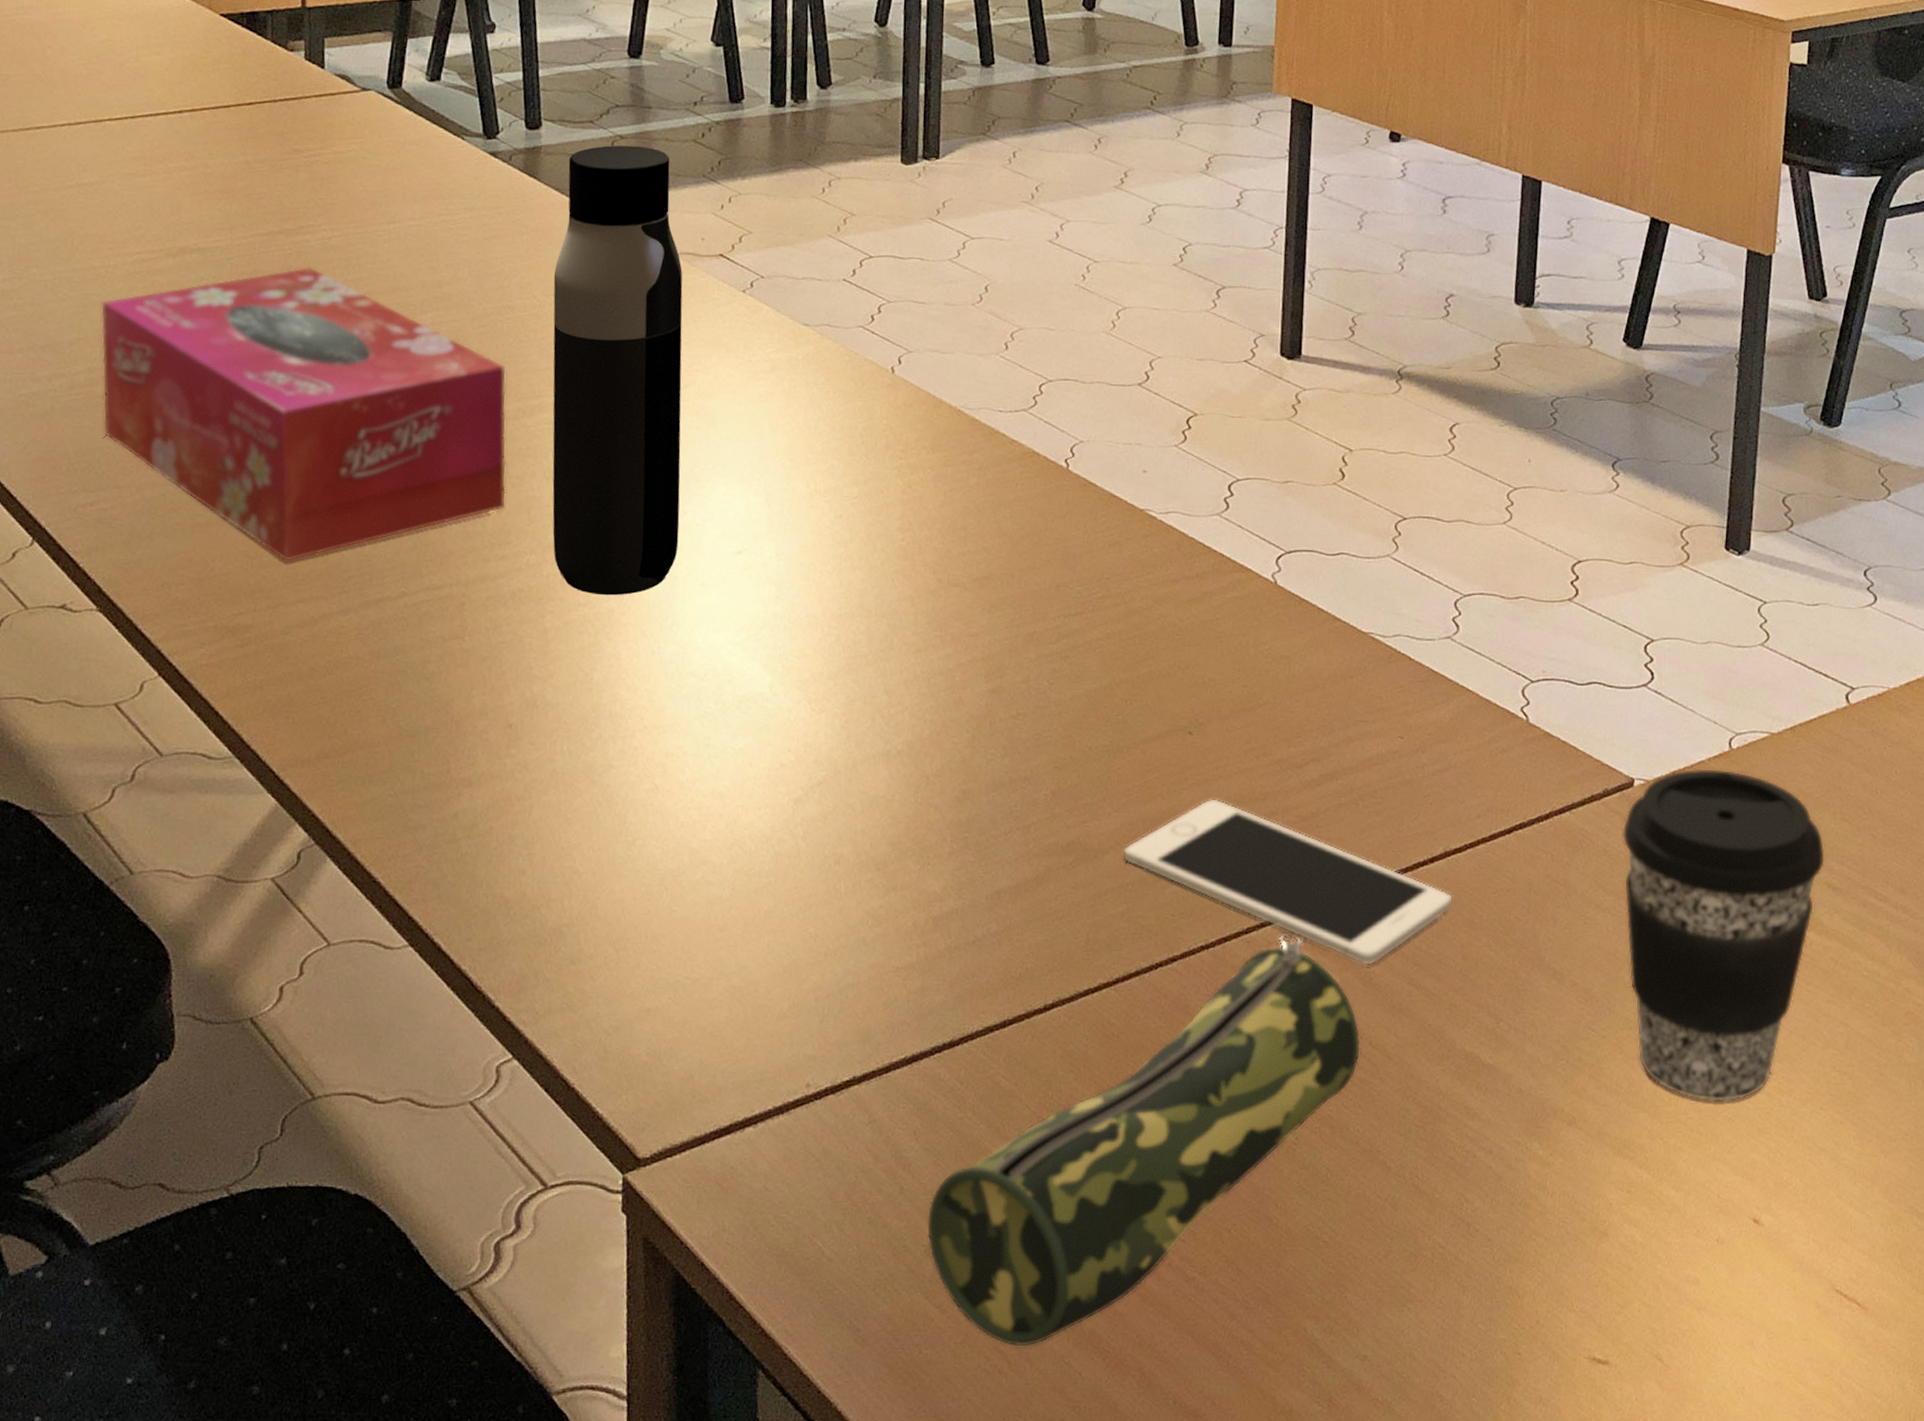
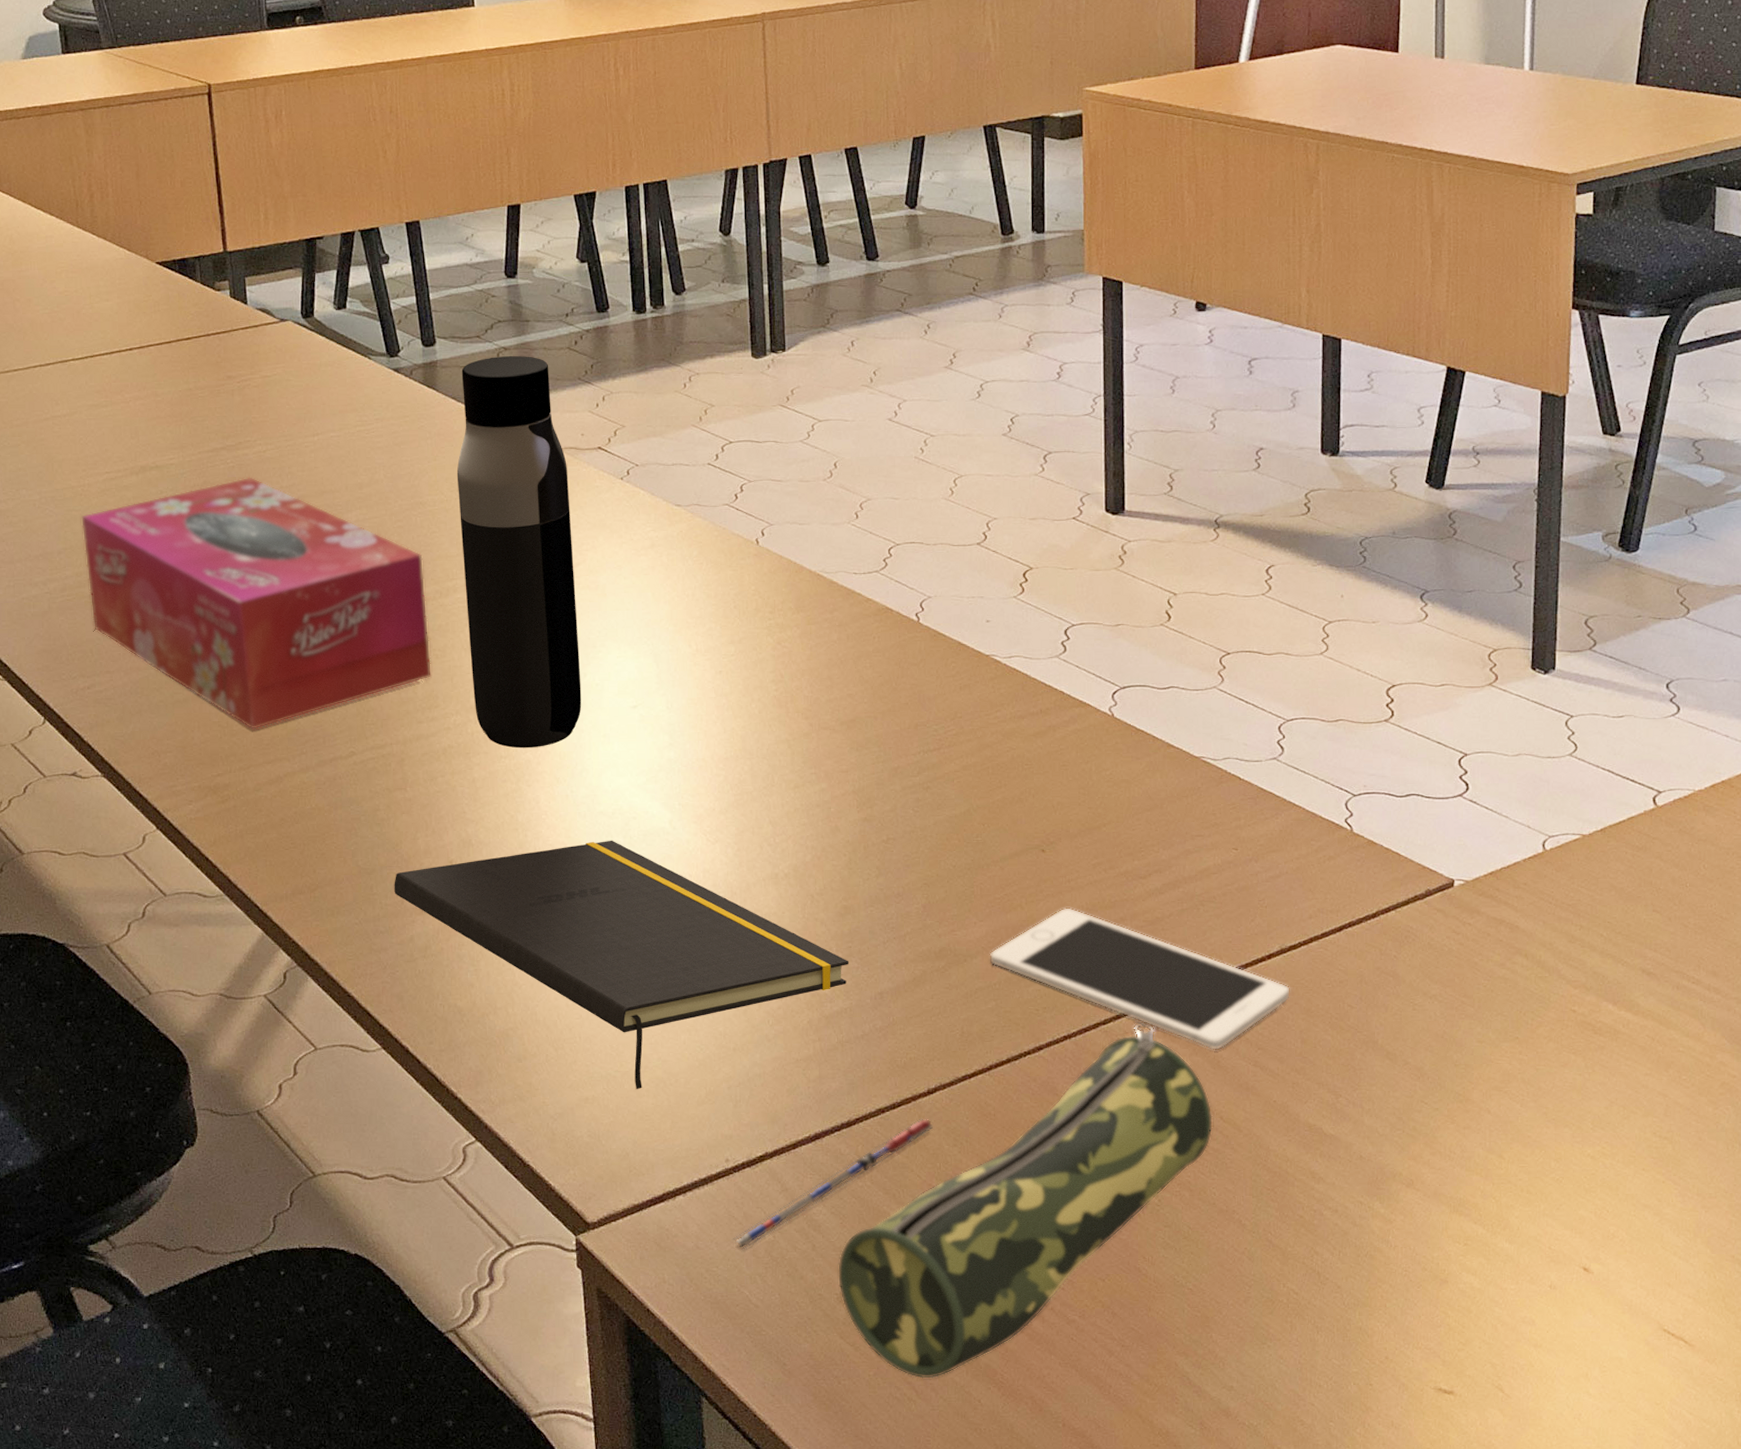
notepad: none [439,705,965,1000] -> present [394,840,850,1090]
pen: none [807,1039,1048,1194] -> present [732,1118,934,1251]
coffee cup: present [1622,769,1826,1102] -> none [1445,869,1639,1165]

